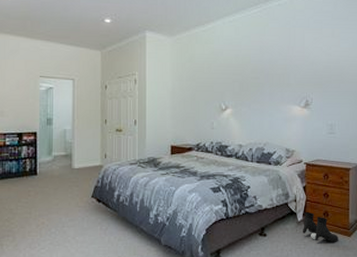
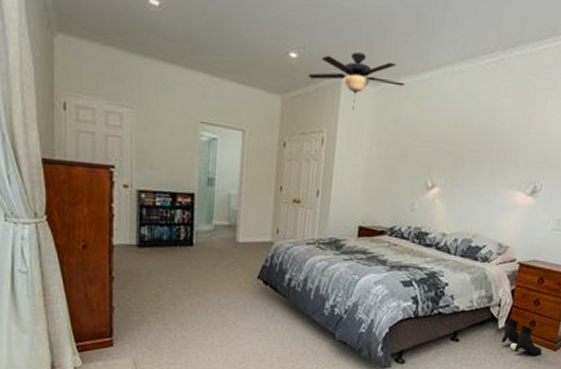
ceiling fan: none [120,14,194,56] -> present [308,52,405,110]

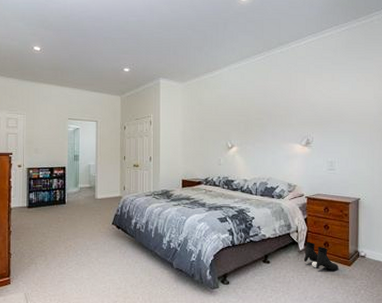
ceiling fan: present [308,52,405,110] -> none [137,63,203,100]

